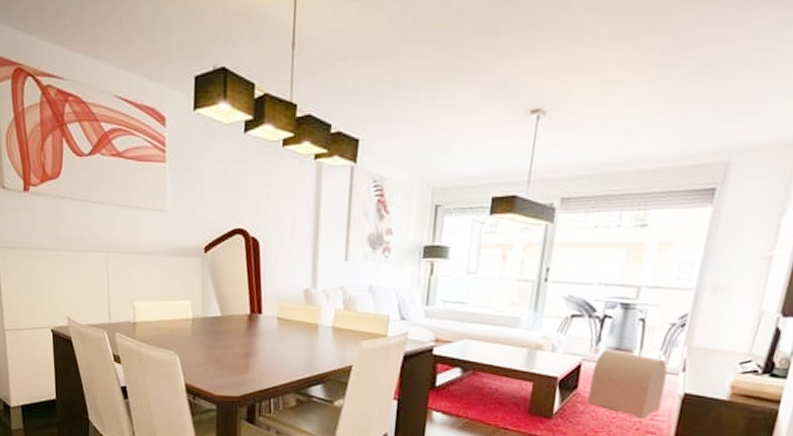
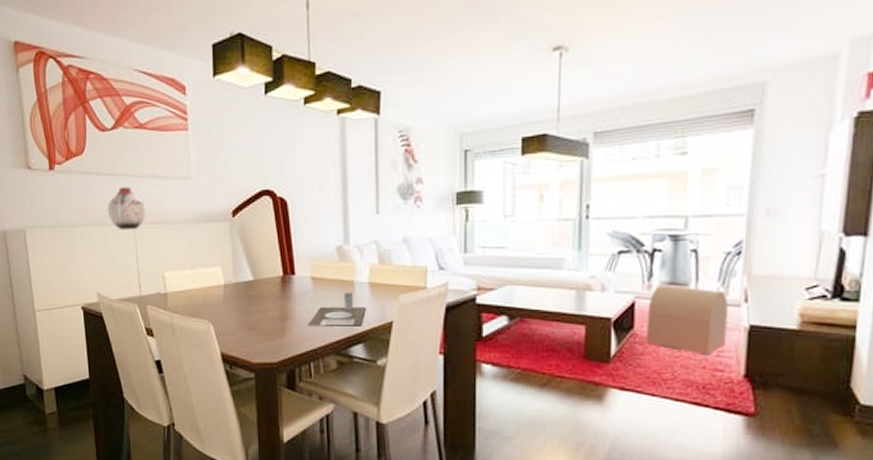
vase: none [81,214,119,258] -> present [107,187,146,231]
place setting: none [270,334,328,368] -> present [307,292,366,327]

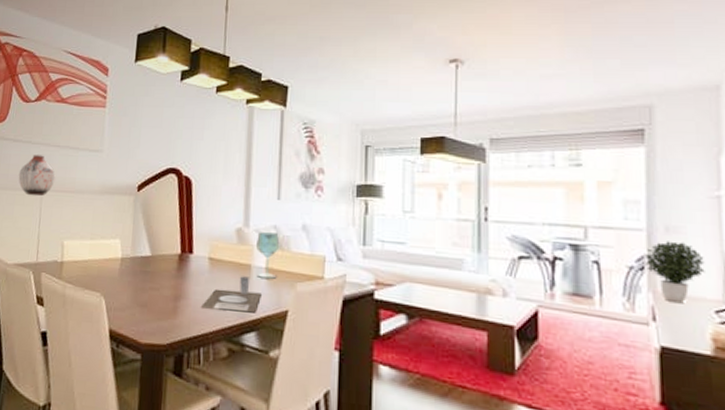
wine glass: none [357,248,381,293] -> present [255,232,280,279]
treasure chest: present [647,286,728,356] -> none [552,295,638,377]
potted plant: none [743,224,801,284] -> present [645,241,705,304]

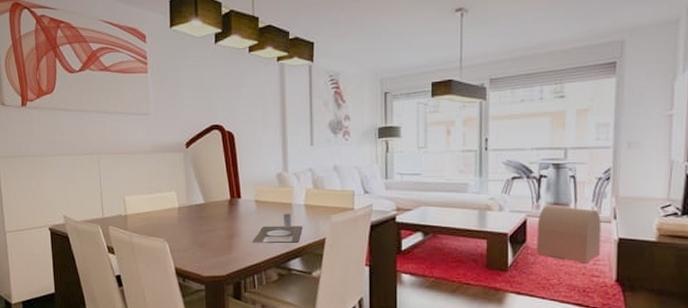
vase: present [18,155,56,197] -> none [74,122,109,160]
wine glass: present [255,232,280,279] -> none [294,175,315,213]
treasure chest: none [552,295,638,377] -> present [537,206,601,265]
potted plant: present [645,241,705,304] -> none [611,154,656,204]

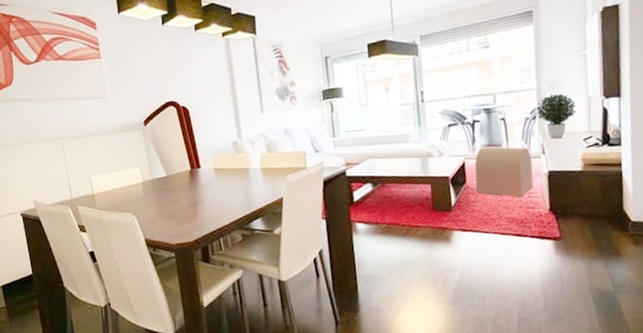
place setting: present [251,213,302,243] -> none [214,178,261,209]
potted plant: none [611,154,656,204] -> present [536,93,577,139]

